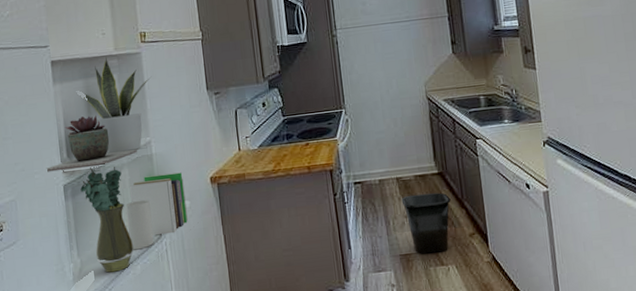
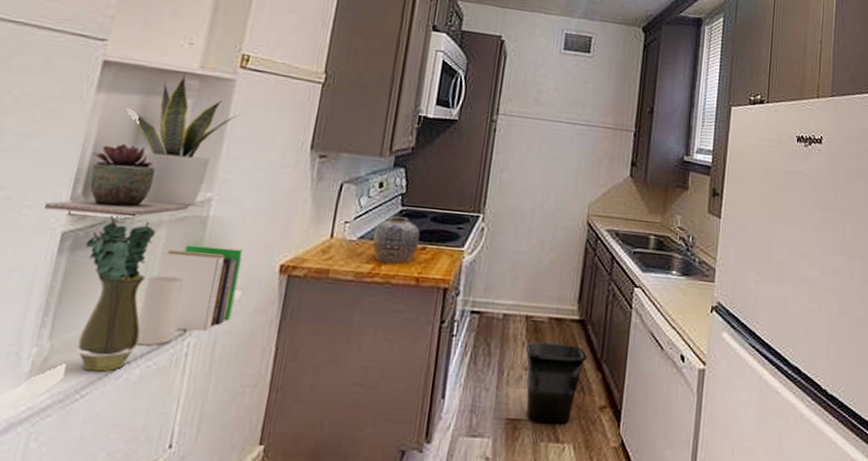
decorative jar: none [268,124,303,161] -> present [372,216,420,264]

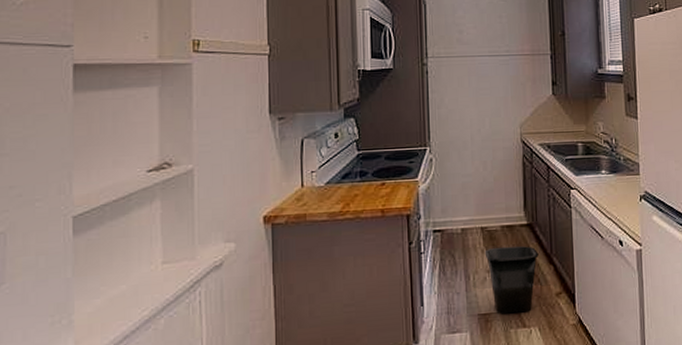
succulent plant: present [44,144,188,216] -> none [52,134,175,200]
vase: present [76,215,156,372] -> none [95,196,159,327]
potted plant: present [134,73,241,208] -> none [112,64,202,182]
candle: present [136,275,184,346] -> none [152,239,185,300]
books: present [156,244,243,332] -> none [160,208,231,284]
decorative jar: present [372,216,420,264] -> none [338,160,378,201]

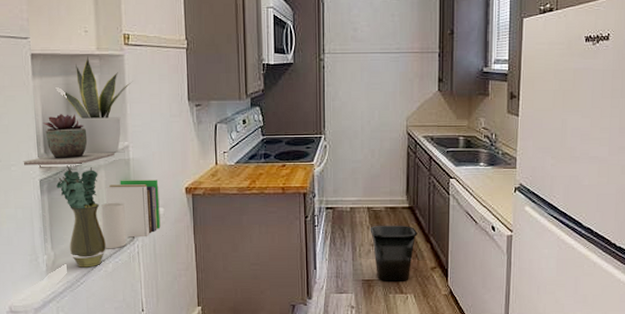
succulent plant: none [52,134,175,200] -> present [23,114,115,166]
vase: none [95,196,159,327] -> present [56,165,107,268]
potted plant: none [112,64,202,182] -> present [63,55,133,154]
candle: none [152,239,185,300] -> present [100,202,127,249]
books: none [160,208,231,284] -> present [105,179,161,238]

